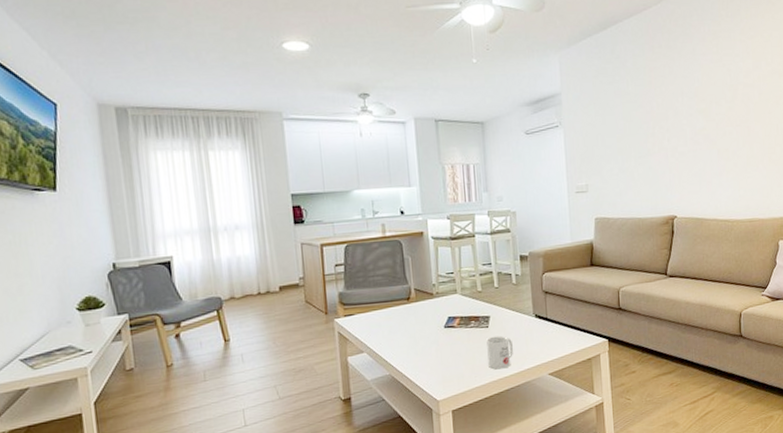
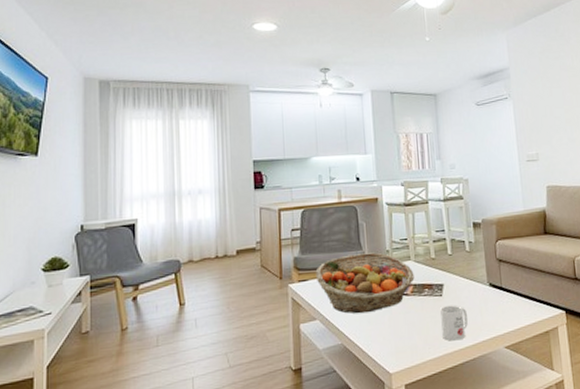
fruit basket: none [361,286,461,346] -> present [315,252,415,314]

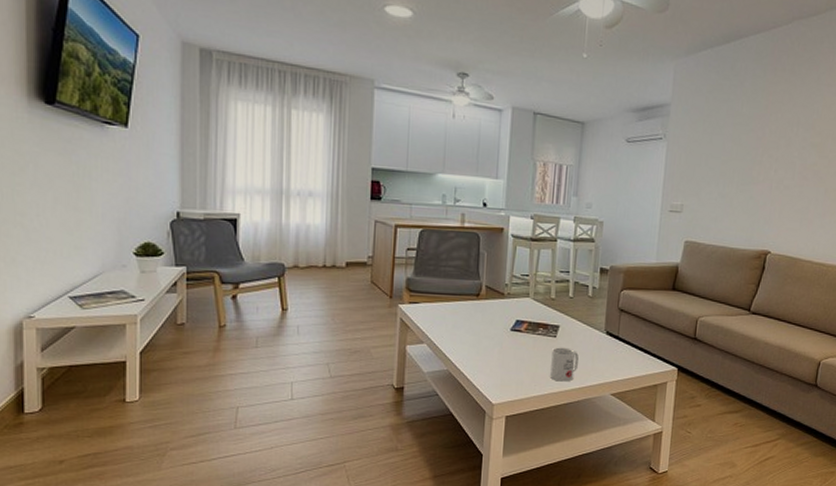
fruit basket: present [315,252,415,314] -> none [427,283,531,344]

